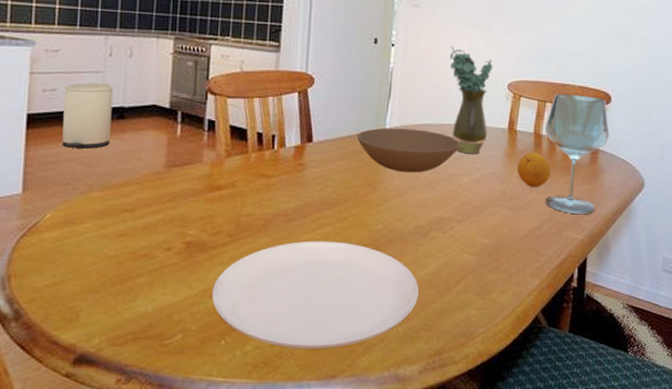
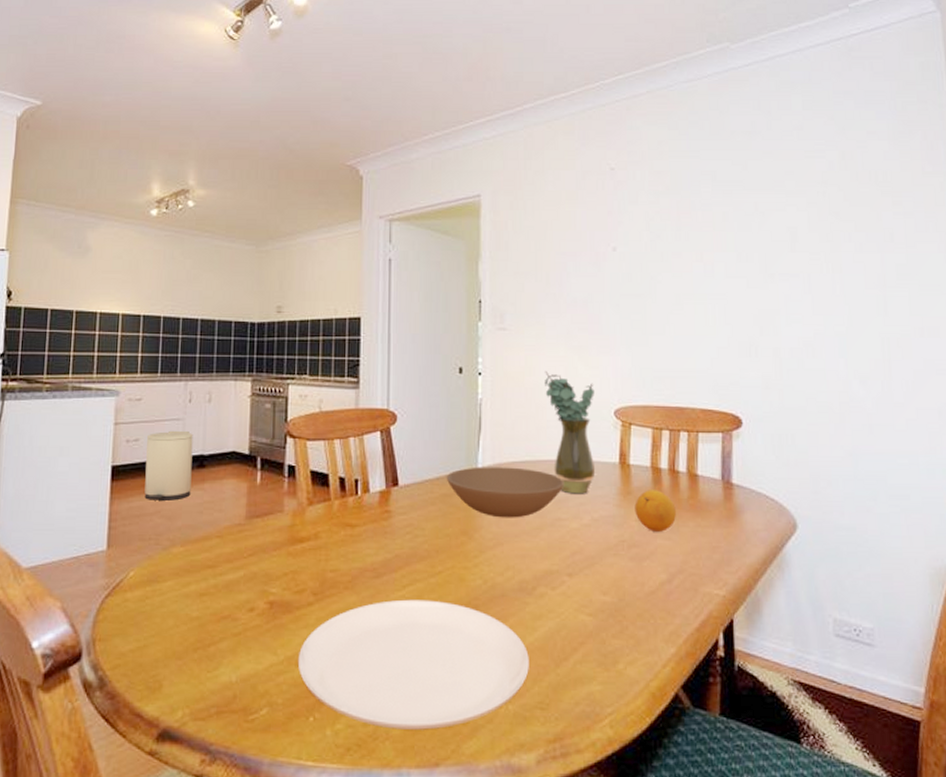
wine glass: present [545,93,609,215] -> none [663,419,745,565]

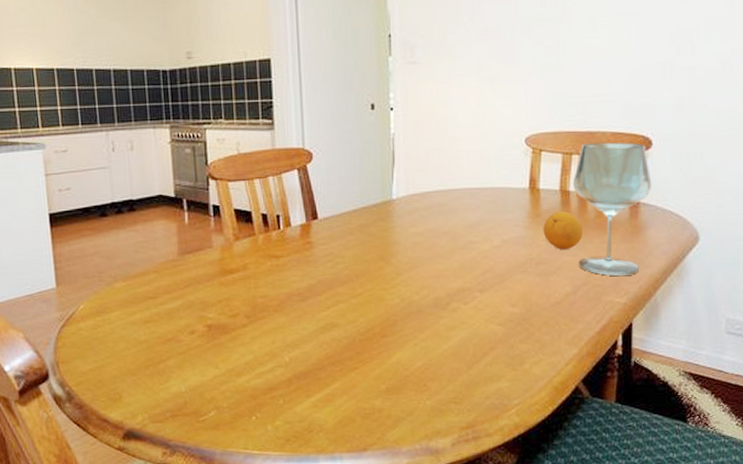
pedal bin: present [144,430,193,501] -> none [78,178,125,243]
plate: present [297,599,529,730] -> none [237,318,444,424]
bowl: present [446,467,565,518] -> none [362,197,476,244]
vase: present [545,370,596,494] -> none [456,102,506,219]
wine glass: none [663,419,745,565] -> present [572,142,652,277]

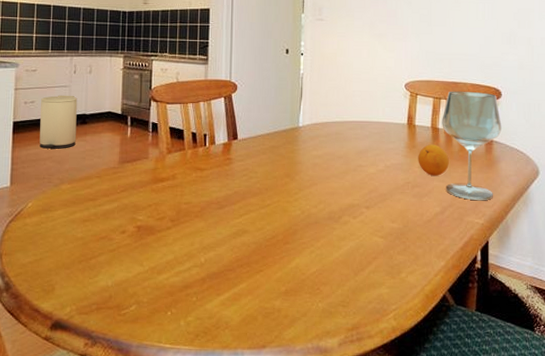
pedal bin: none [78,178,125,243] -> present [39,95,78,149]

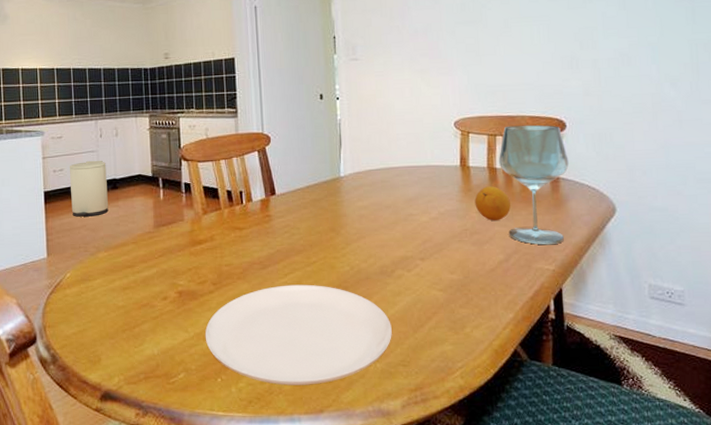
plate: none [159,225,335,321] -> present [205,284,392,385]

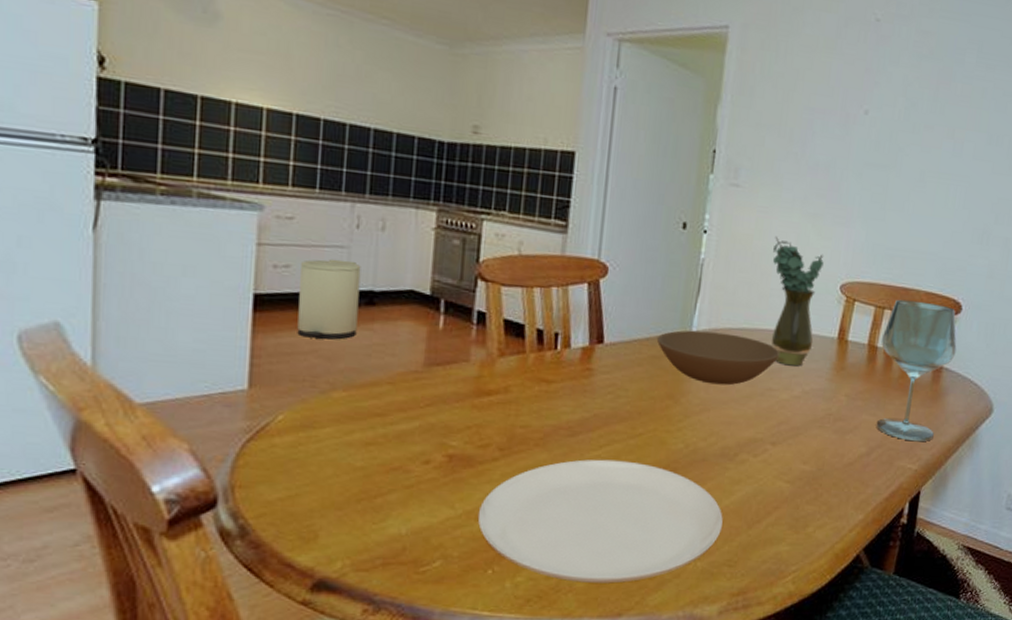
bowl: none [314,174,414,216] -> present [656,330,780,386]
vase: none [393,92,440,194] -> present [770,235,824,366]
fruit: present [474,186,511,221] -> none [845,366,886,408]

